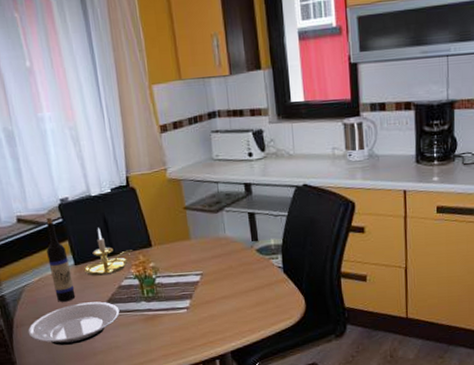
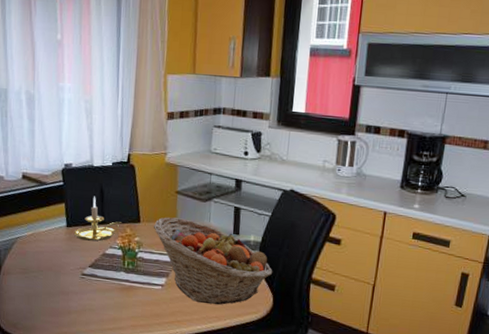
plate: present [28,301,120,345] -> none [12,262,100,300]
wine bottle: present [46,217,76,302] -> none [43,178,62,259]
fruit basket: none [166,234,300,319] -> present [153,217,273,305]

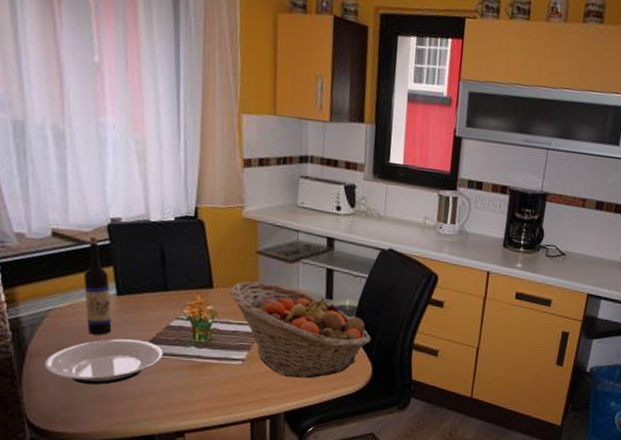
plate: none [12,262,100,300] -> present [44,339,163,385]
wine bottle: none [43,178,62,259] -> present [84,236,112,335]
candle holder: present [73,196,121,241] -> none [126,257,189,312]

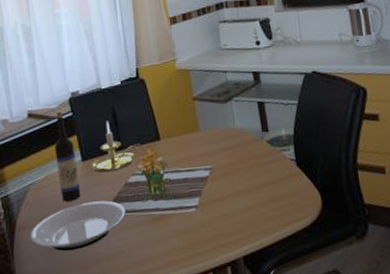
candle holder: none [126,257,189,312] -> present [90,120,140,173]
fruit basket: present [229,281,372,379] -> none [174,125,314,219]

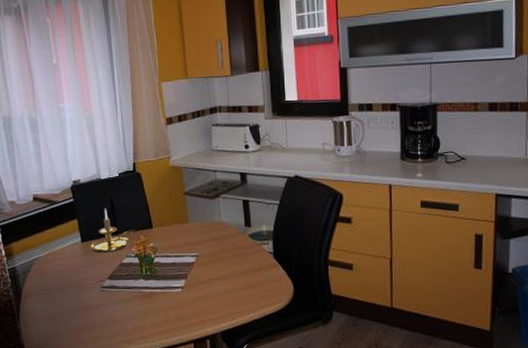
plate: present [30,200,126,251] -> none [34,277,119,317]
wine bottle: present [55,111,81,202] -> none [57,197,80,276]

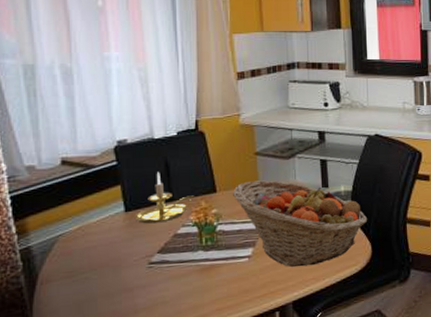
fruit basket: none [165,218,290,300] -> present [232,180,368,267]

